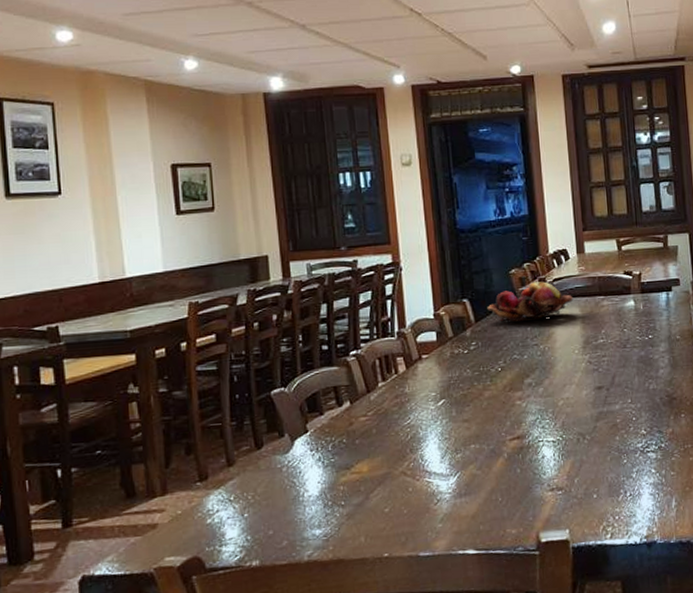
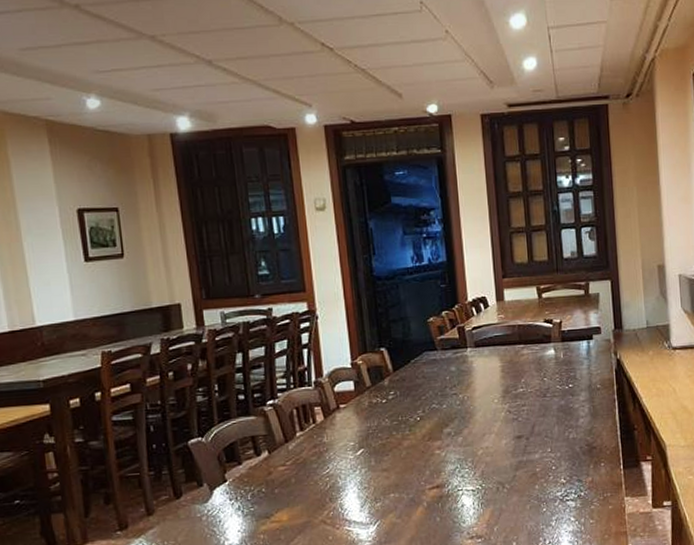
fruit basket: present [487,281,574,322] -> none [405,330,493,371]

